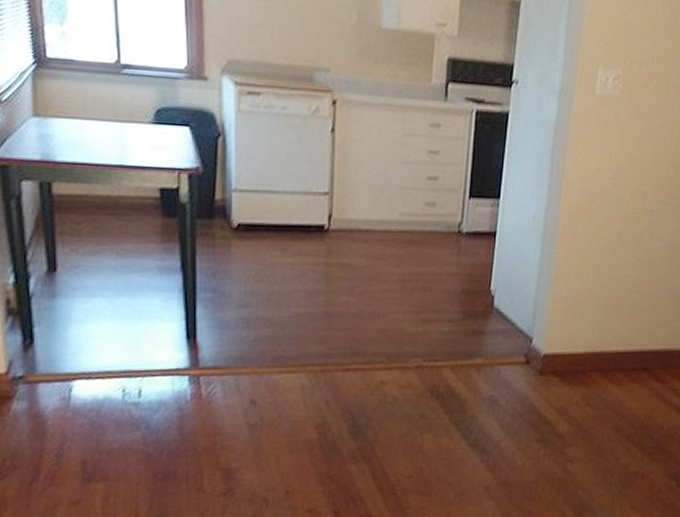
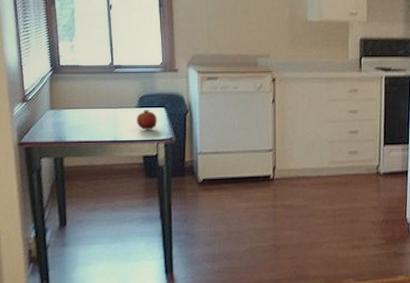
fruit: none [152,127,179,155] -> present [137,110,157,130]

